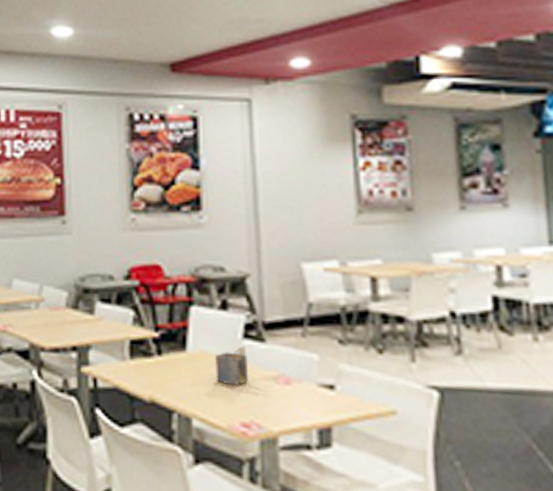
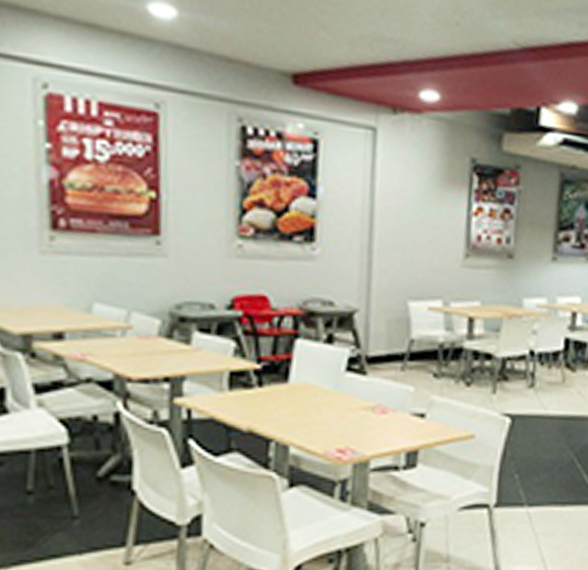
napkin holder: present [214,346,249,386] -> none [315,378,349,416]

